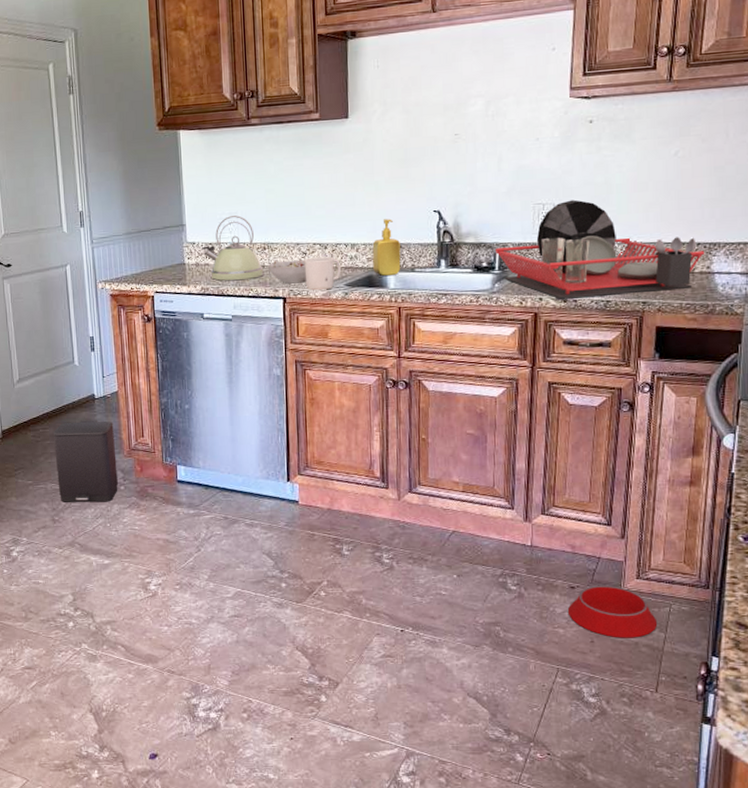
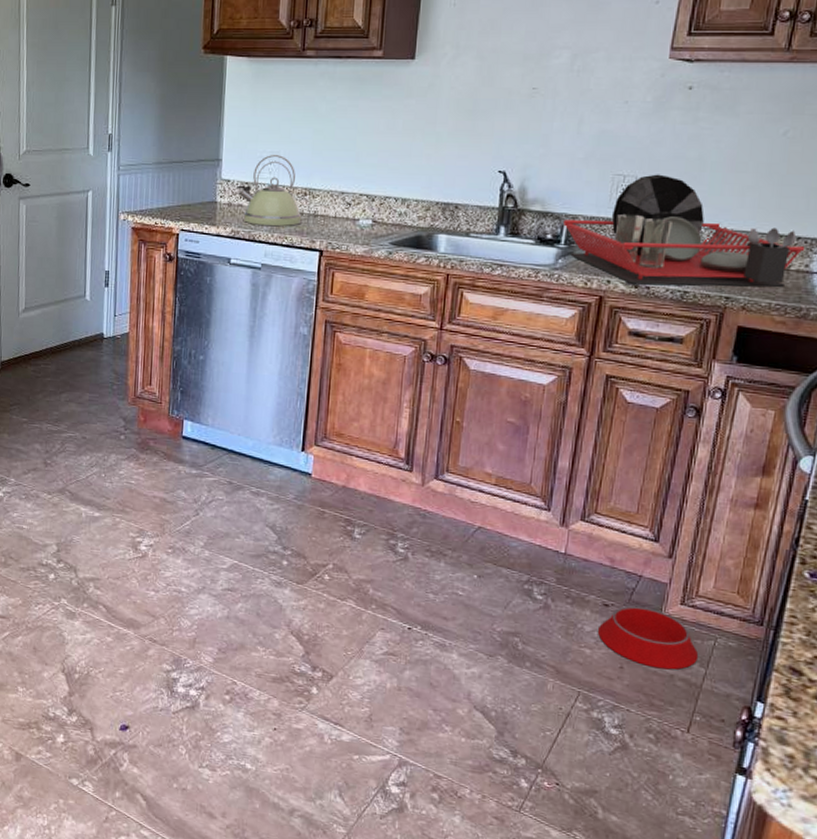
pedal bin: present [53,420,118,503] -> none [54,360,120,451]
bowl: present [267,259,306,284] -> none [306,208,349,236]
mug: present [304,256,342,291] -> none [346,209,389,247]
soap dispenser: present [372,219,401,276] -> none [423,175,457,238]

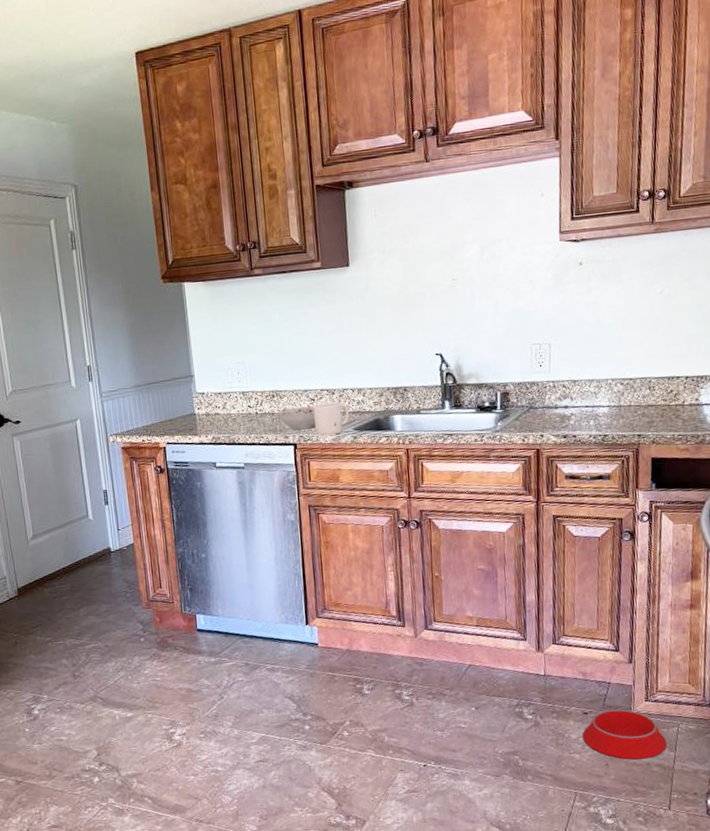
kettle: present [237,154,302,227] -> none [211,364,274,430]
bowl: none [306,208,349,236] -> present [277,405,316,430]
mug: none [346,209,389,247] -> present [312,402,350,436]
dish rack: present [564,174,806,288] -> none [497,339,693,435]

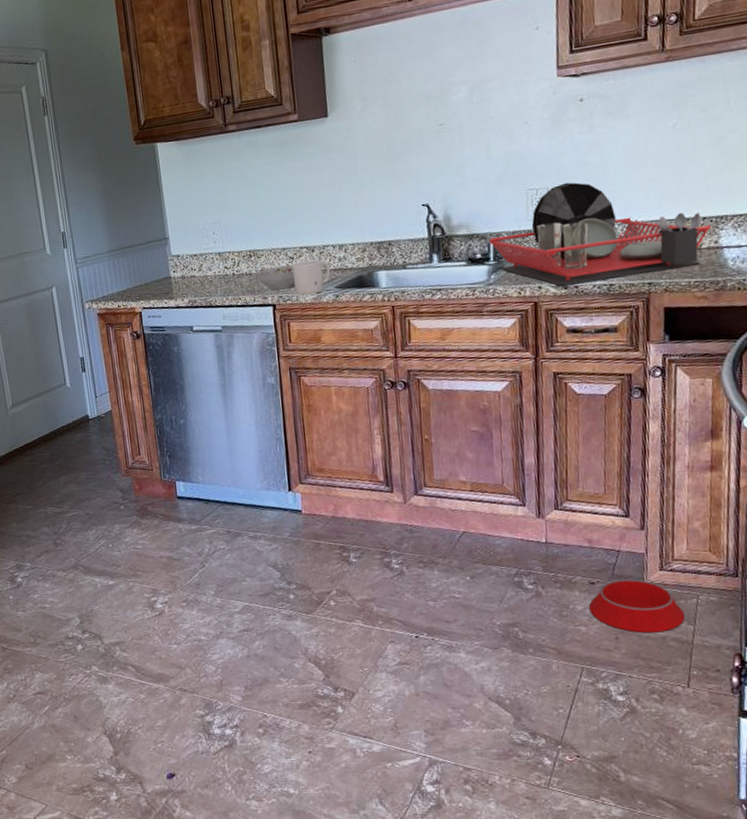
dish rack: none [497,339,693,435] -> present [489,182,712,286]

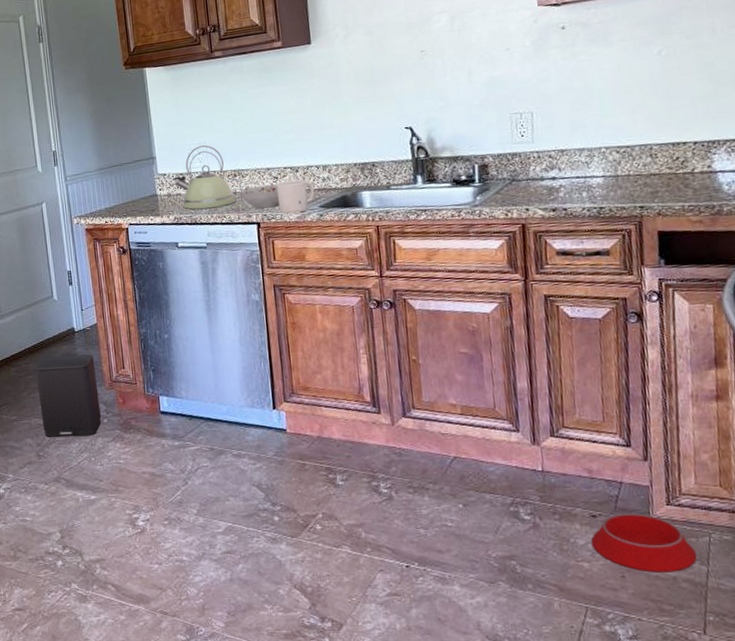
pedal bin: none [49,440,118,525] -> present [35,353,102,437]
kettle: none [187,224,252,293] -> present [173,144,236,210]
dish rack: present [489,182,712,286] -> none [474,106,704,209]

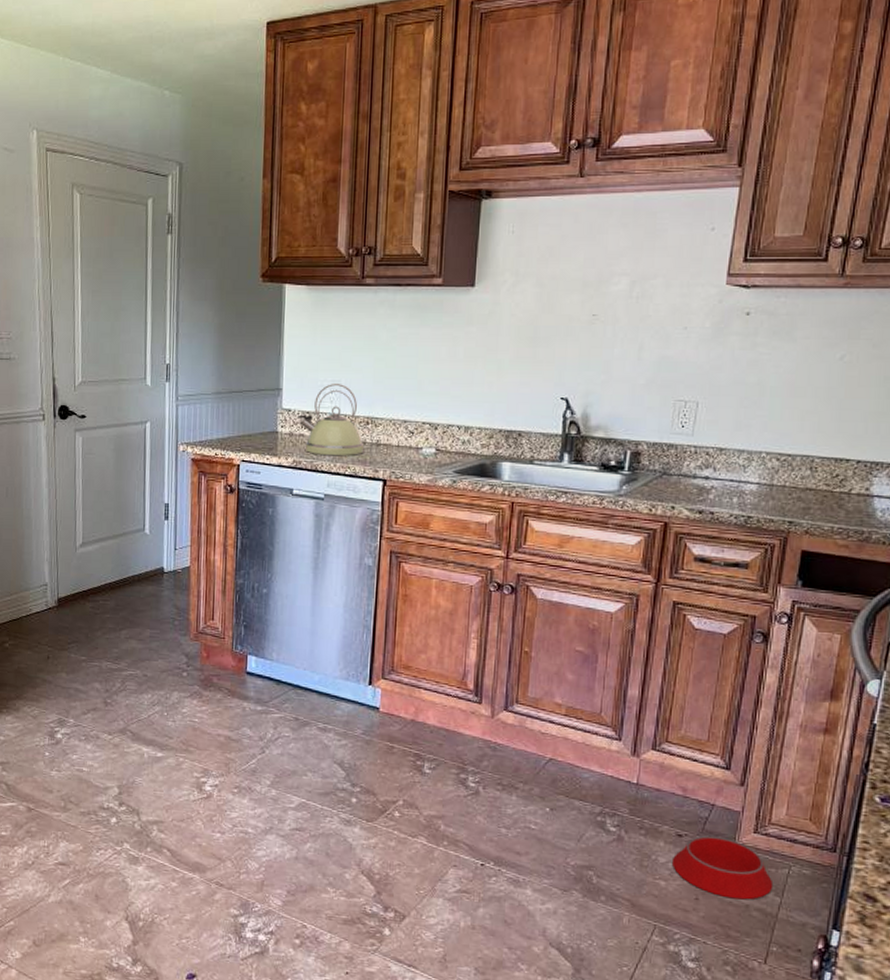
pedal bin: present [35,353,102,437] -> none [113,595,182,689]
bowl: present [239,184,279,209] -> none [369,437,412,465]
mug: present [276,179,315,214] -> none [409,438,452,476]

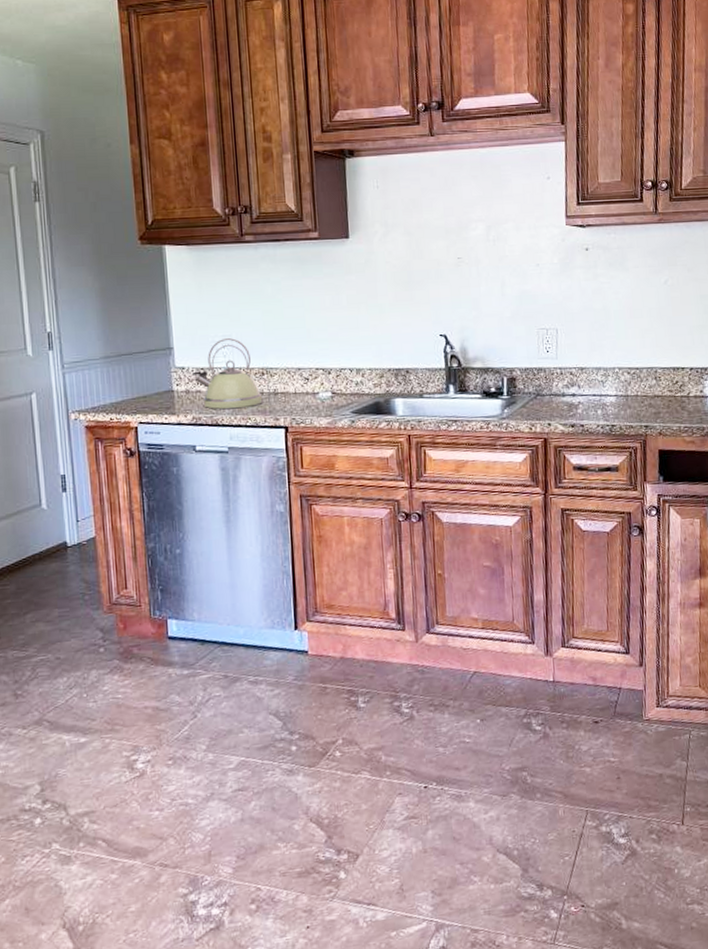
pet bowl: present [673,835,773,900] -> none [593,716,679,772]

